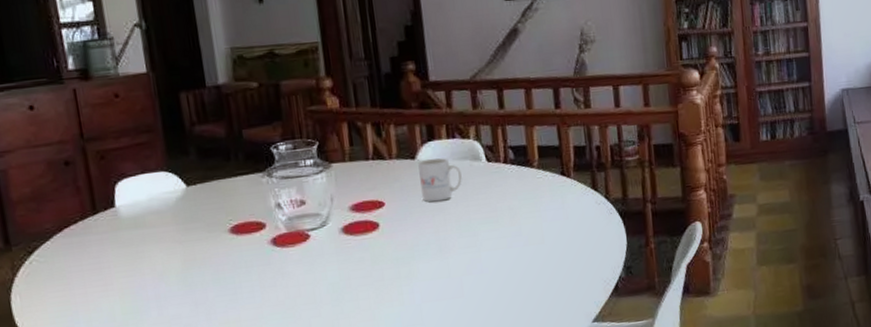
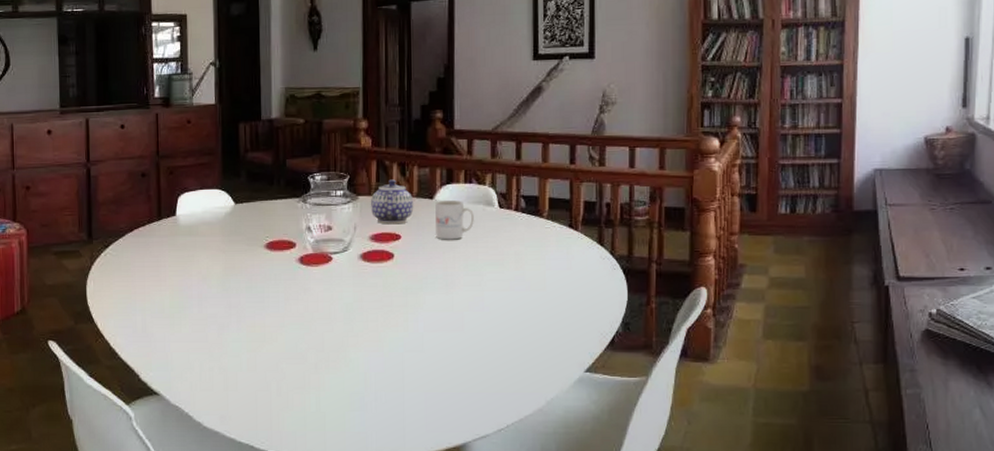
teapot: none [345,141,396,192] -> present [370,179,414,225]

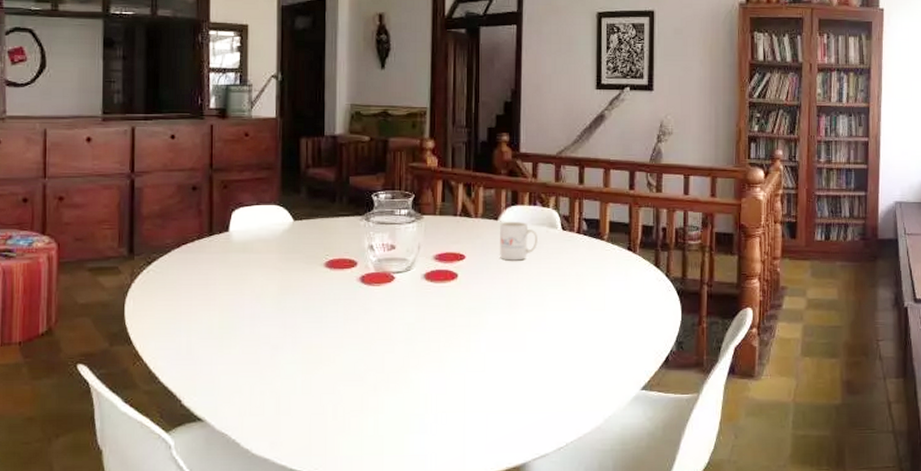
teapot: present [370,179,414,225] -> none [435,200,479,245]

